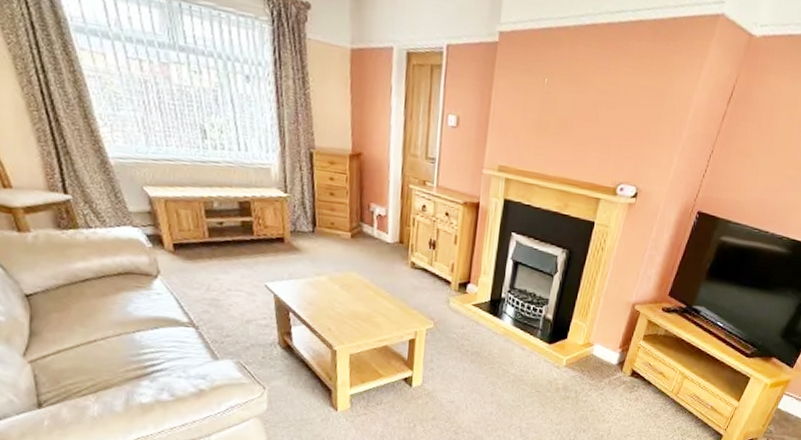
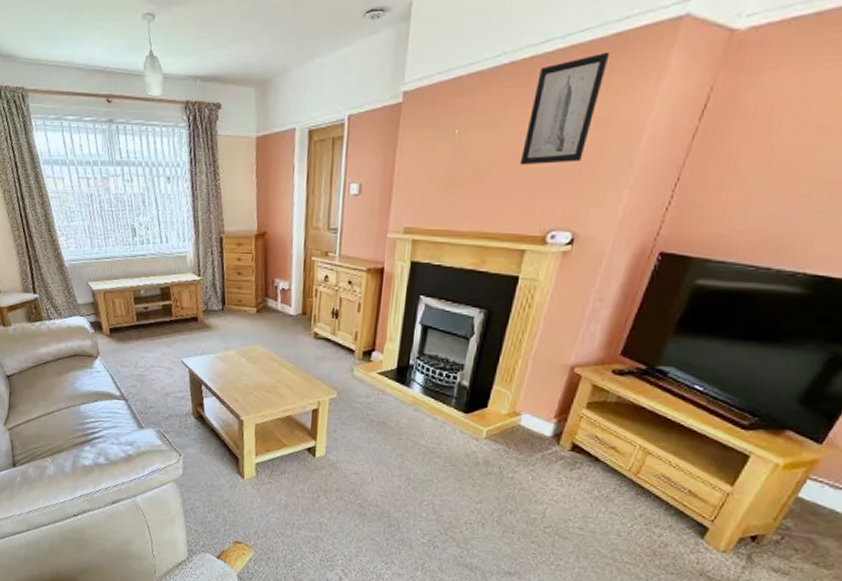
wall art: none [597,32,668,125] -> present [519,52,610,165]

